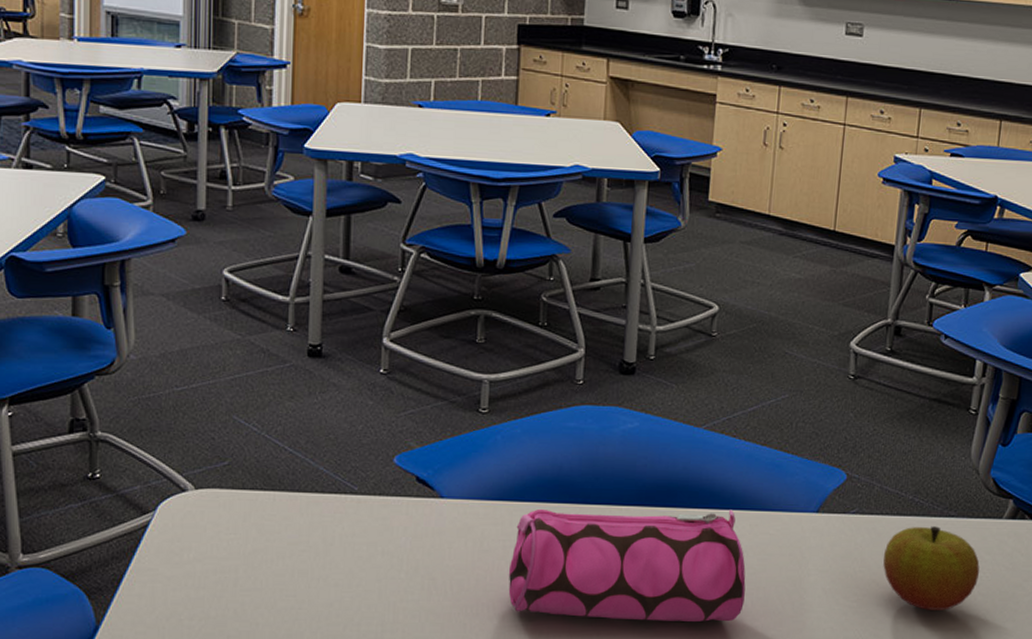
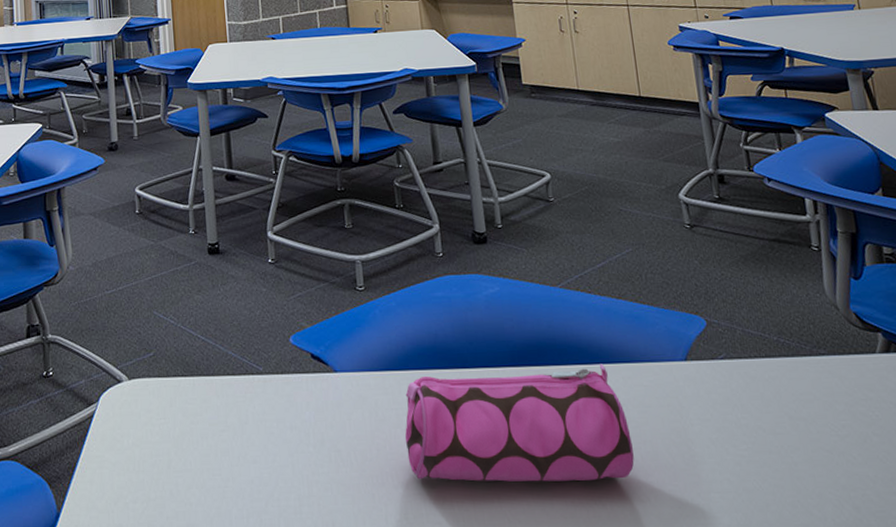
apple: present [883,526,980,610] -> none [762,366,869,455]

